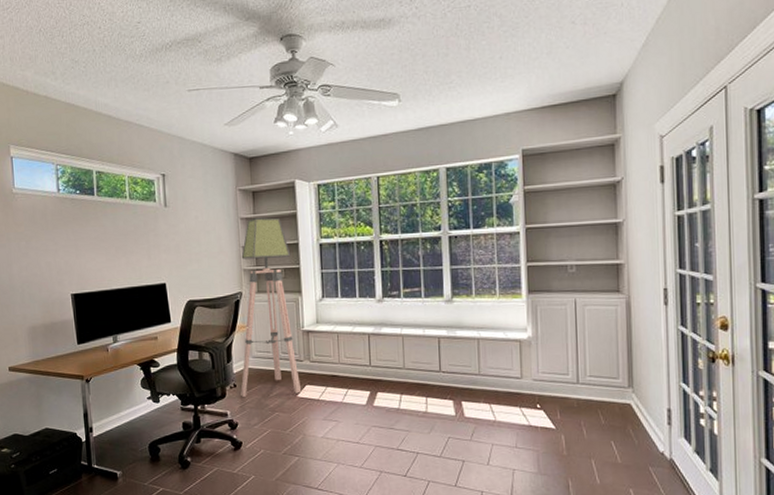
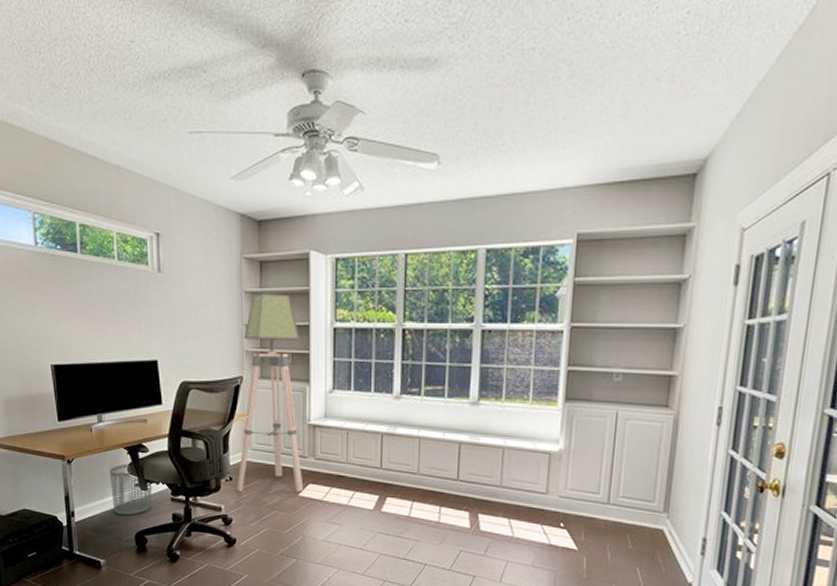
waste bin: none [125,378,164,427] -> present [110,463,153,516]

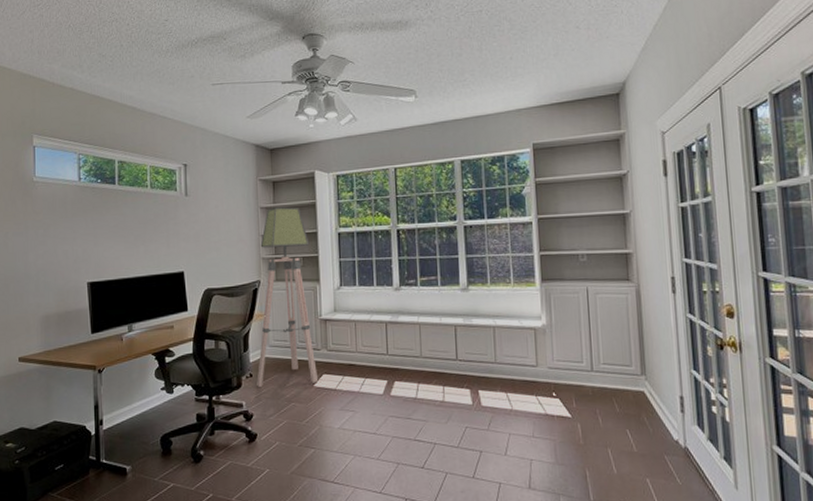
waste bin: present [110,463,153,516] -> none [138,368,178,420]

